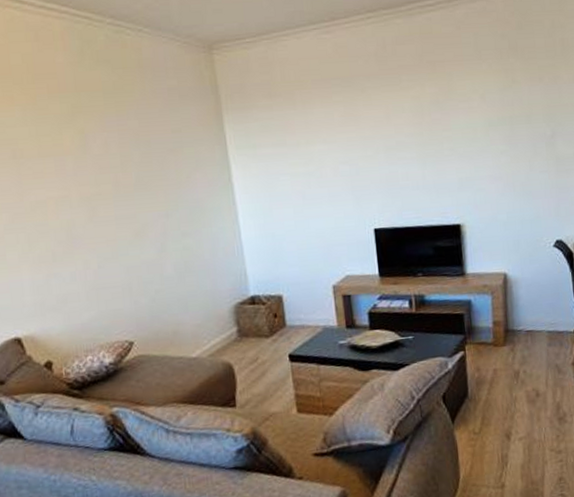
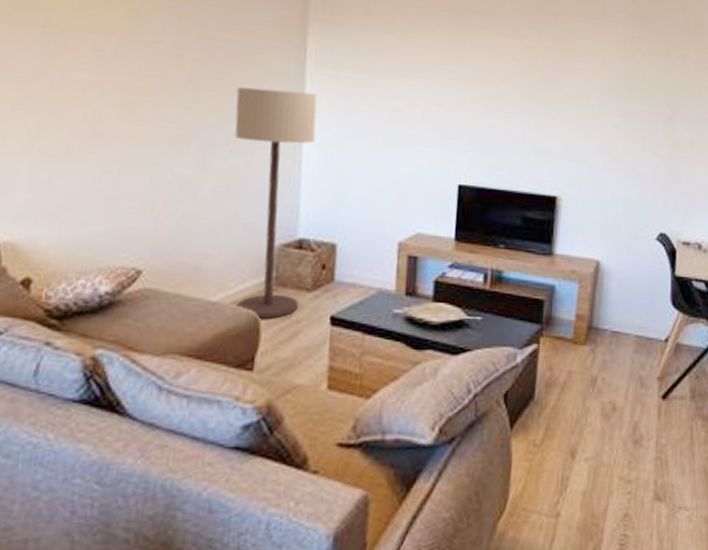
floor lamp: none [176,173,262,365] -> present [235,87,317,319]

